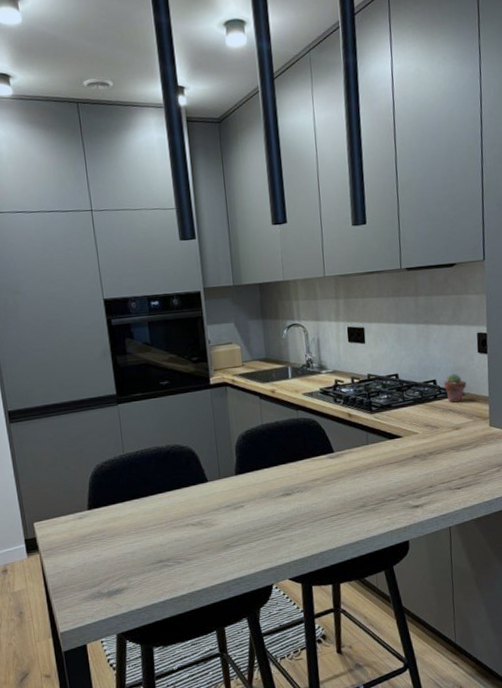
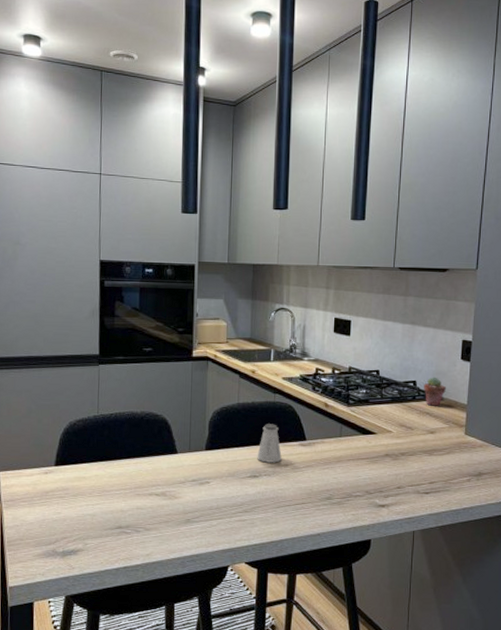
saltshaker: none [287,440,312,480] -> present [257,424,282,463]

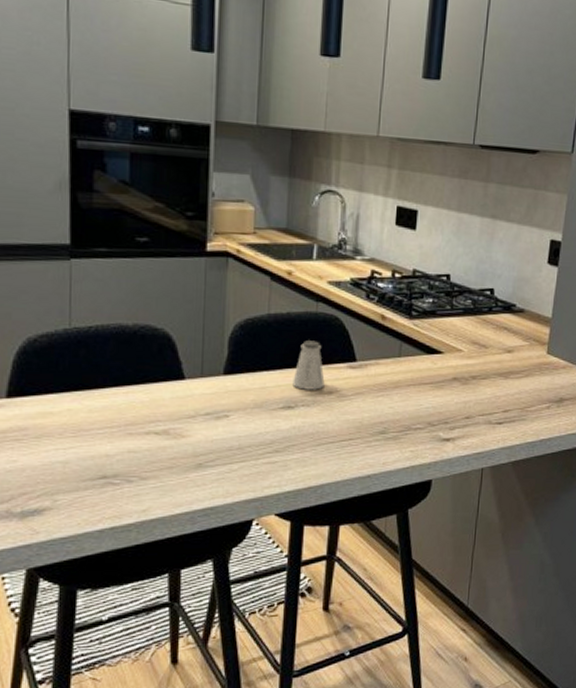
potted succulent: present [424,377,446,406] -> none [502,284,528,320]

